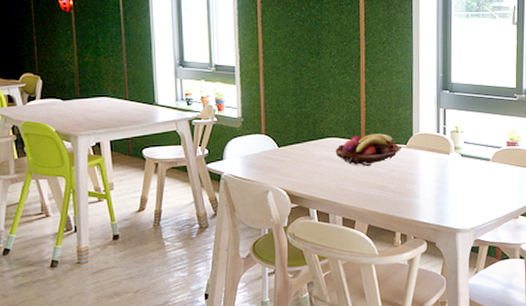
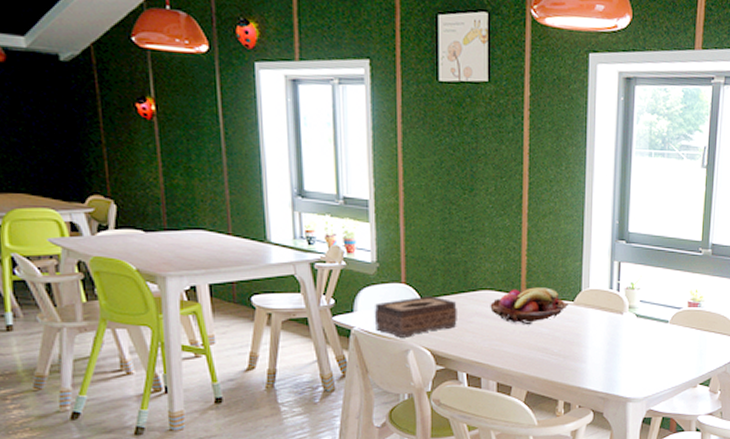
tissue box: none [240,144,308,181] -> present [374,295,457,338]

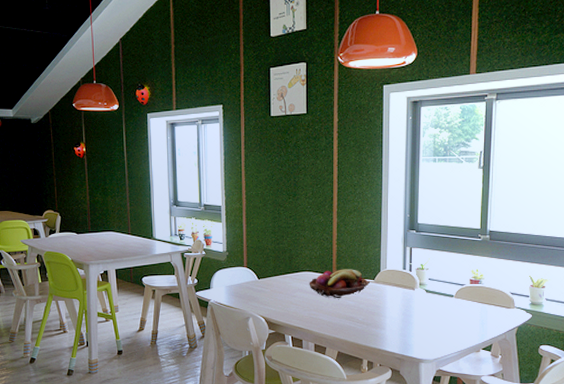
tissue box: present [374,295,457,338] -> none [224,276,284,308]

